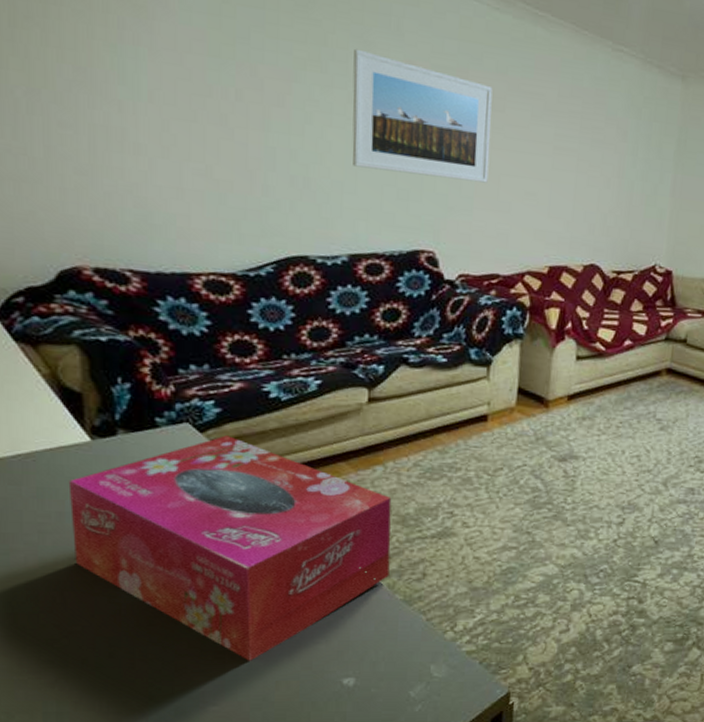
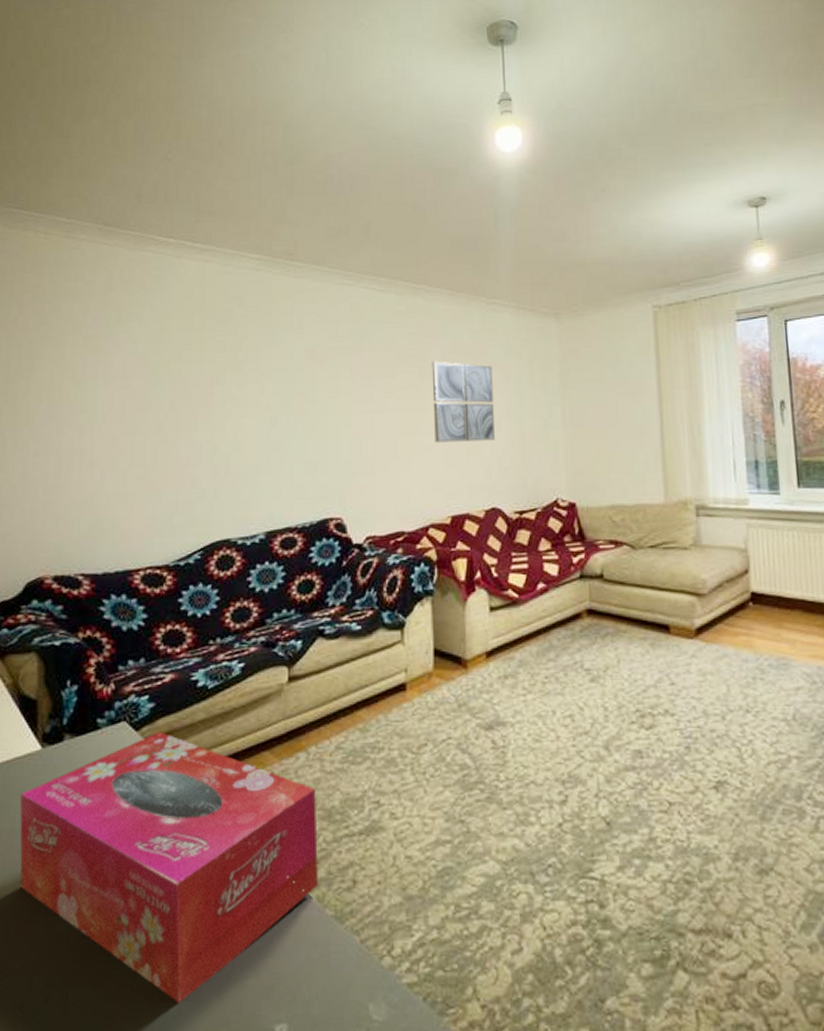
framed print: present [352,48,493,183] -> none [264,347,386,449]
wall art: none [540,102,610,198] -> present [431,361,495,443]

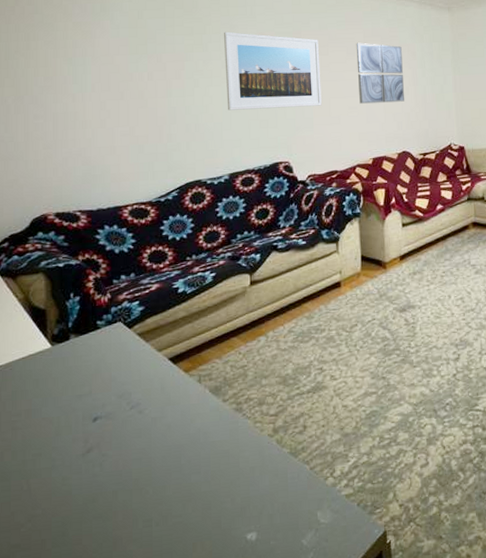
tissue box: present [19,732,318,1003] -> none [34,328,277,526]
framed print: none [264,347,386,449] -> present [224,31,322,111]

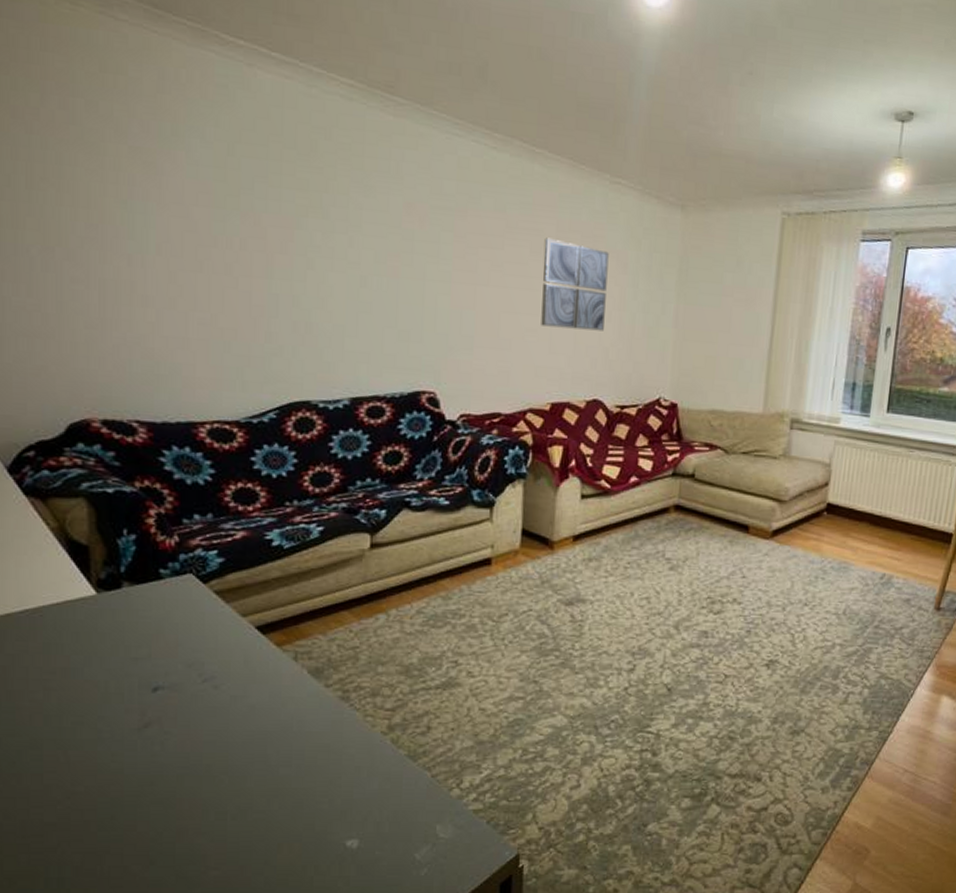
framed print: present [224,31,322,111] -> none [353,193,491,321]

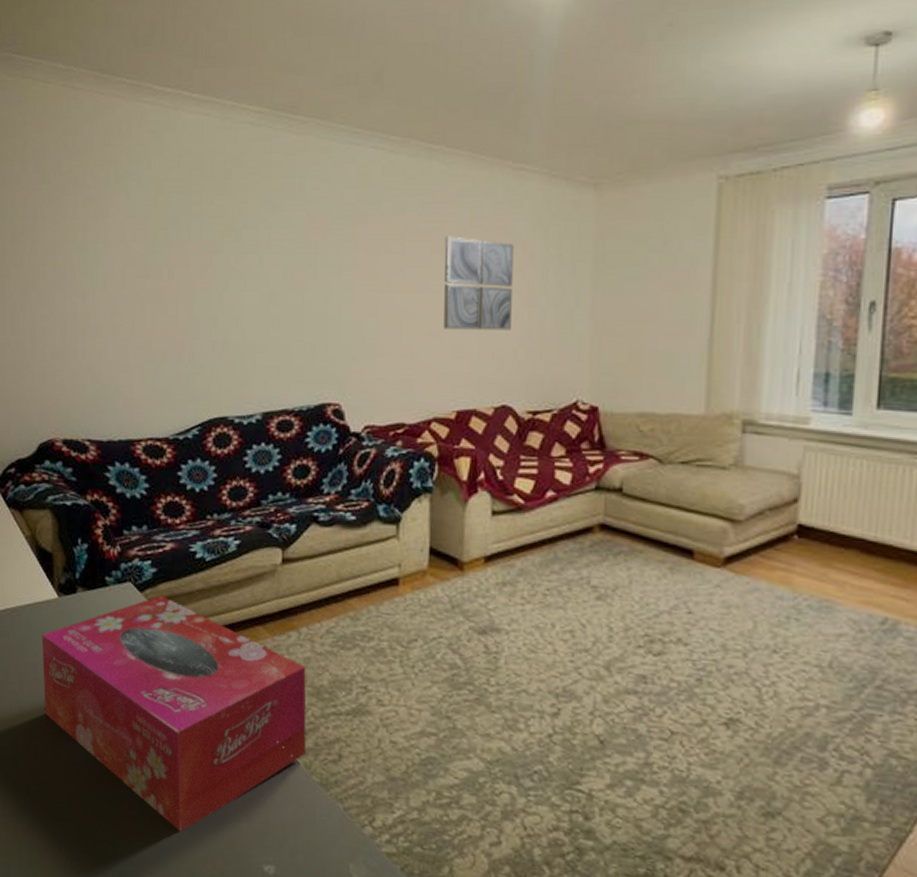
tissue box: none [74,586,395,822] -> present [41,595,307,832]

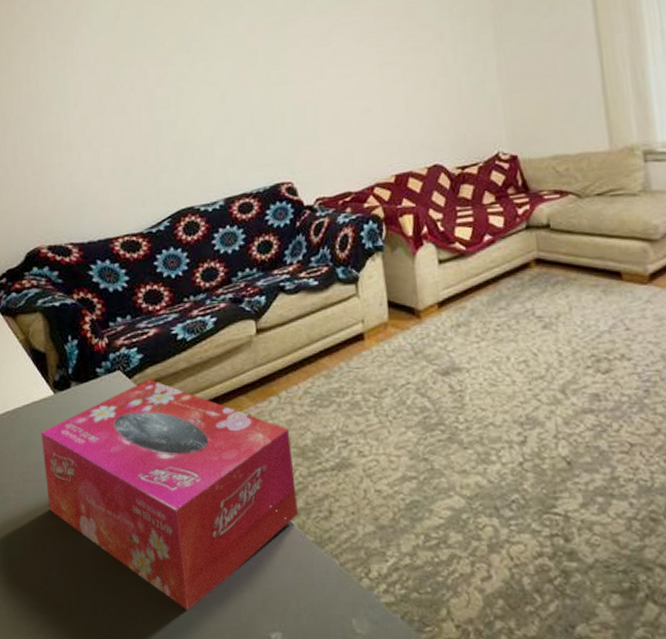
wall art: present [443,236,514,330] -> none [365,25,432,105]

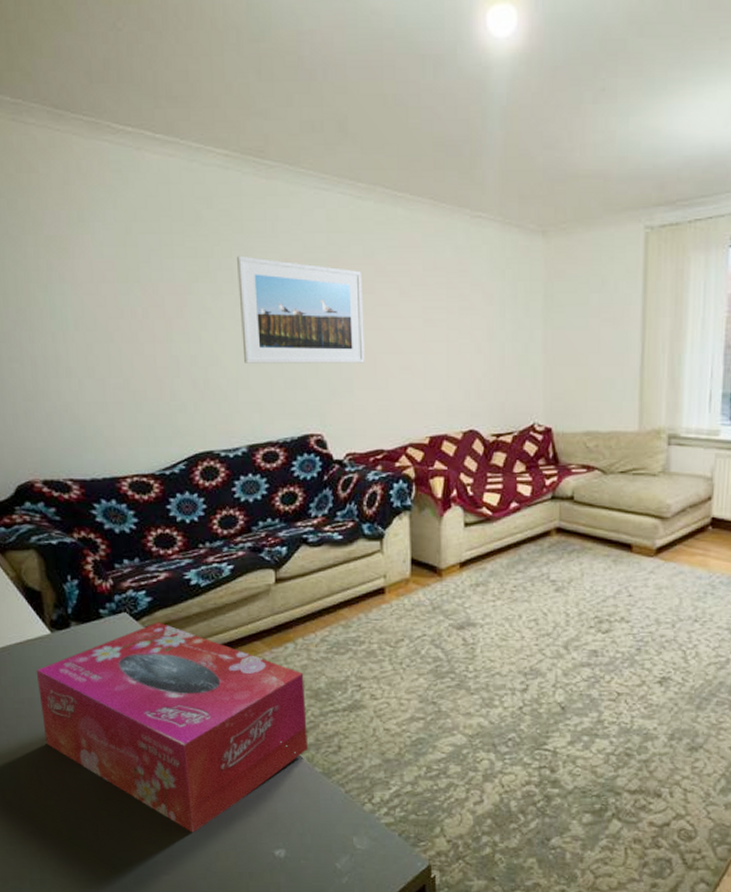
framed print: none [208,26,327,122] -> present [237,255,365,364]

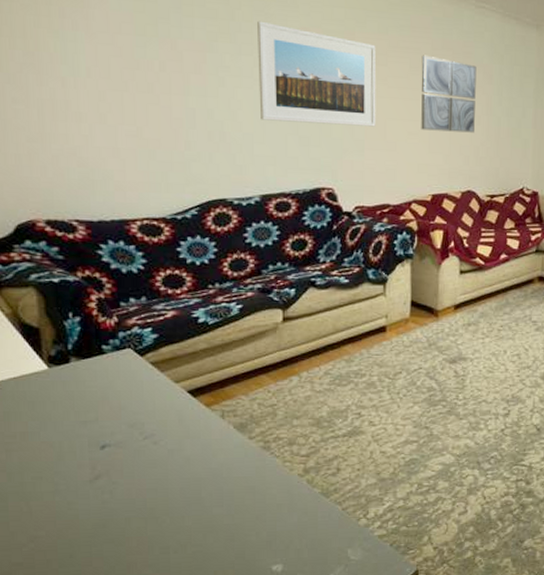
tissue box: present [36,622,308,833] -> none [30,357,308,554]
wall art: none [412,277,475,363] -> present [421,55,477,133]

